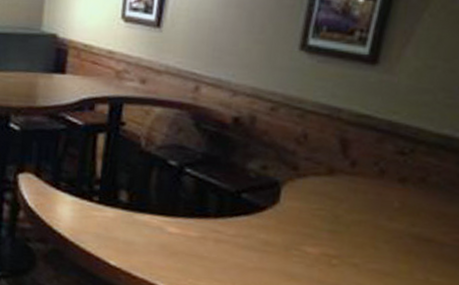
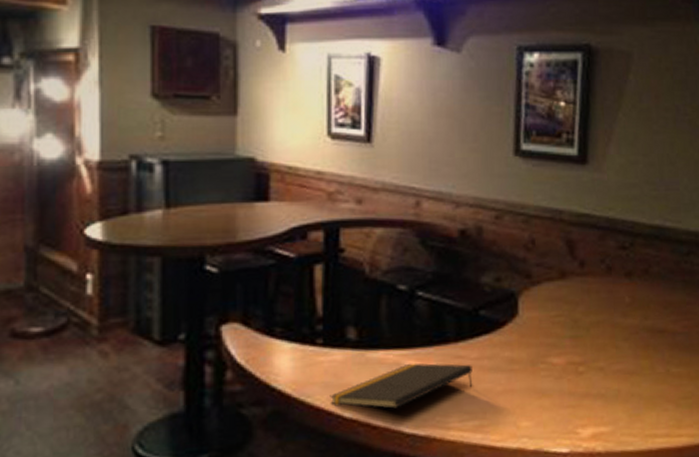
notepad: none [99,229,228,265] -> present [330,363,473,409]

